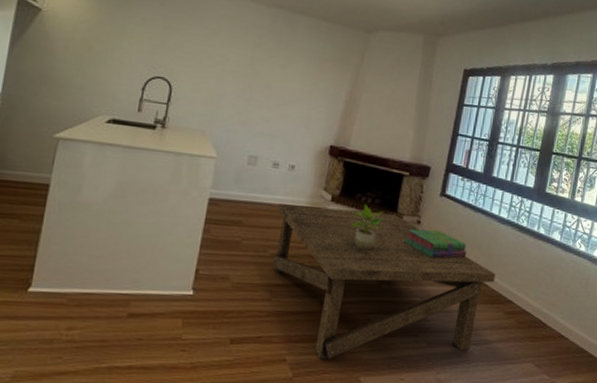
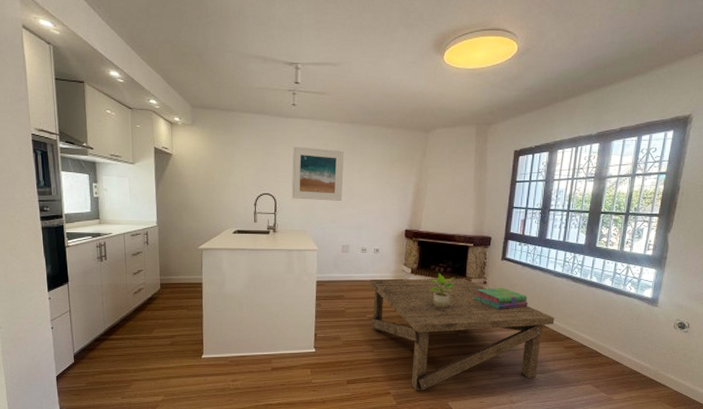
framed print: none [192,24,268,99] -> present [291,146,345,201]

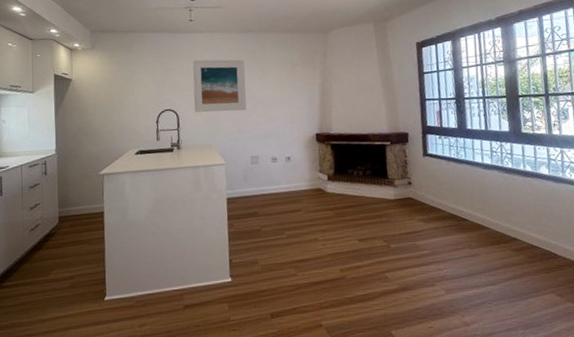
coffee table: present [370,279,555,391] -> none [284,181,495,320]
potted plant: present [427,272,455,309] -> none [346,176,377,217]
stack of books: present [474,287,528,310] -> none [400,186,462,213]

